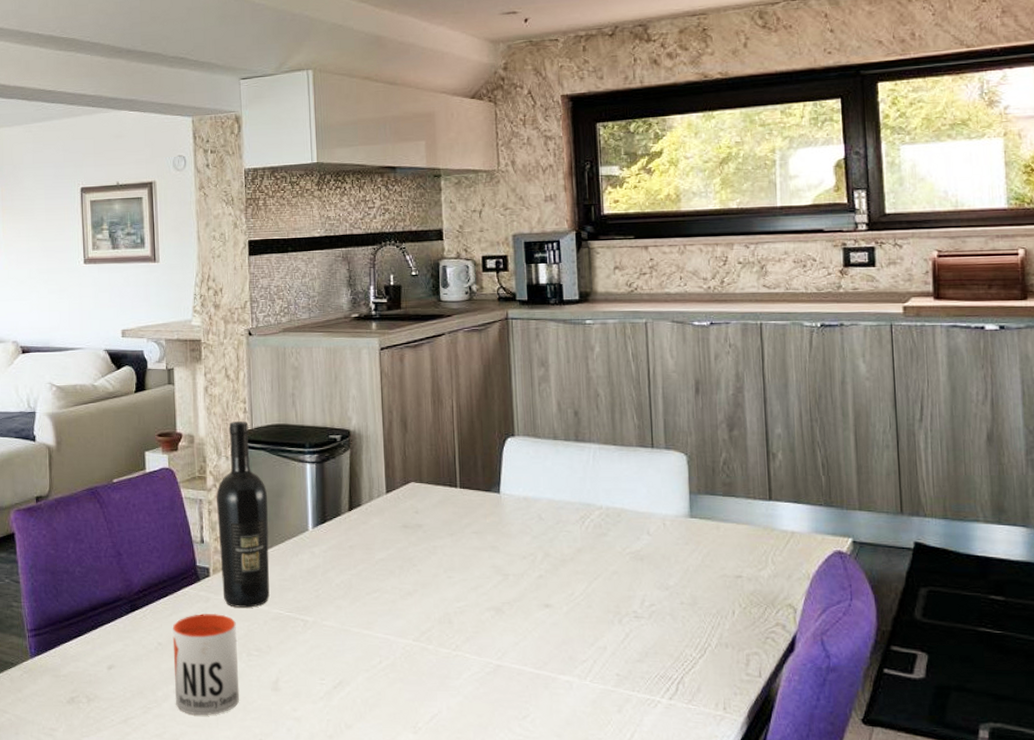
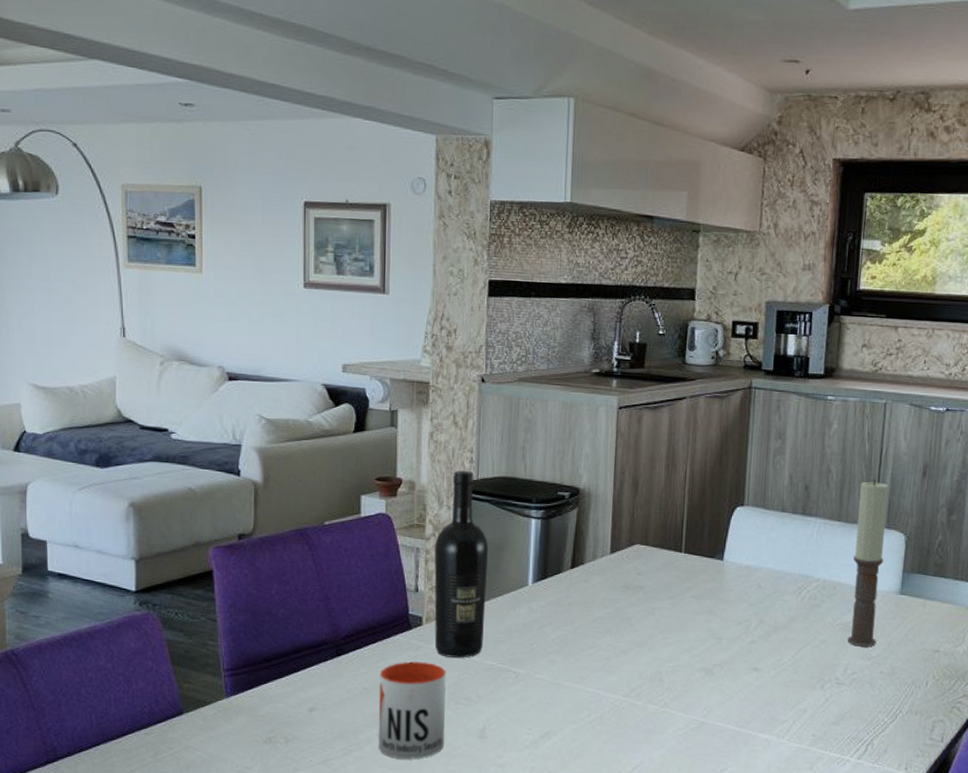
candle: none [631,399,672,576] -> present [847,478,889,647]

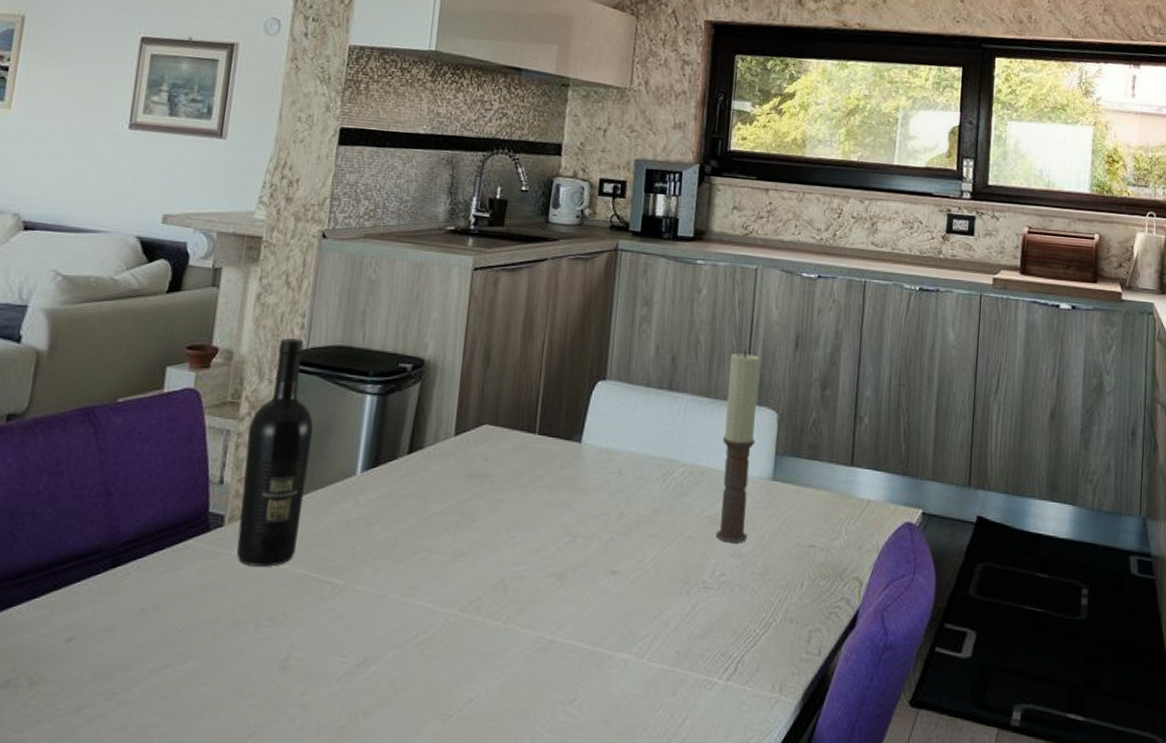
mug: present [378,661,447,759] -> none [150,572,247,702]

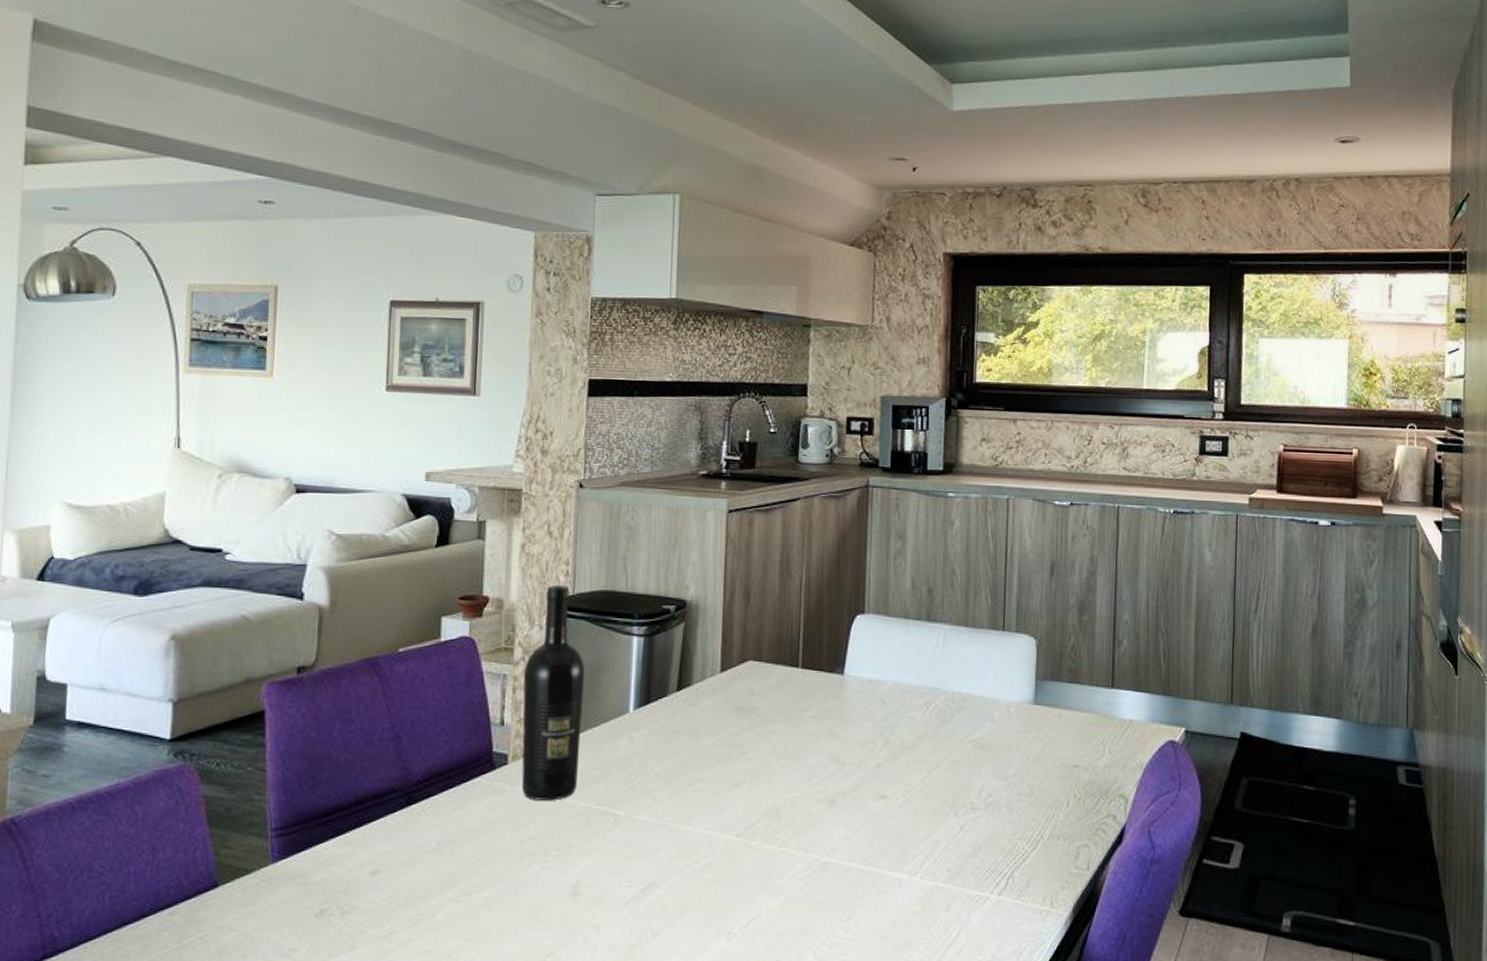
candle: present [716,349,760,543] -> none [981,579,1016,766]

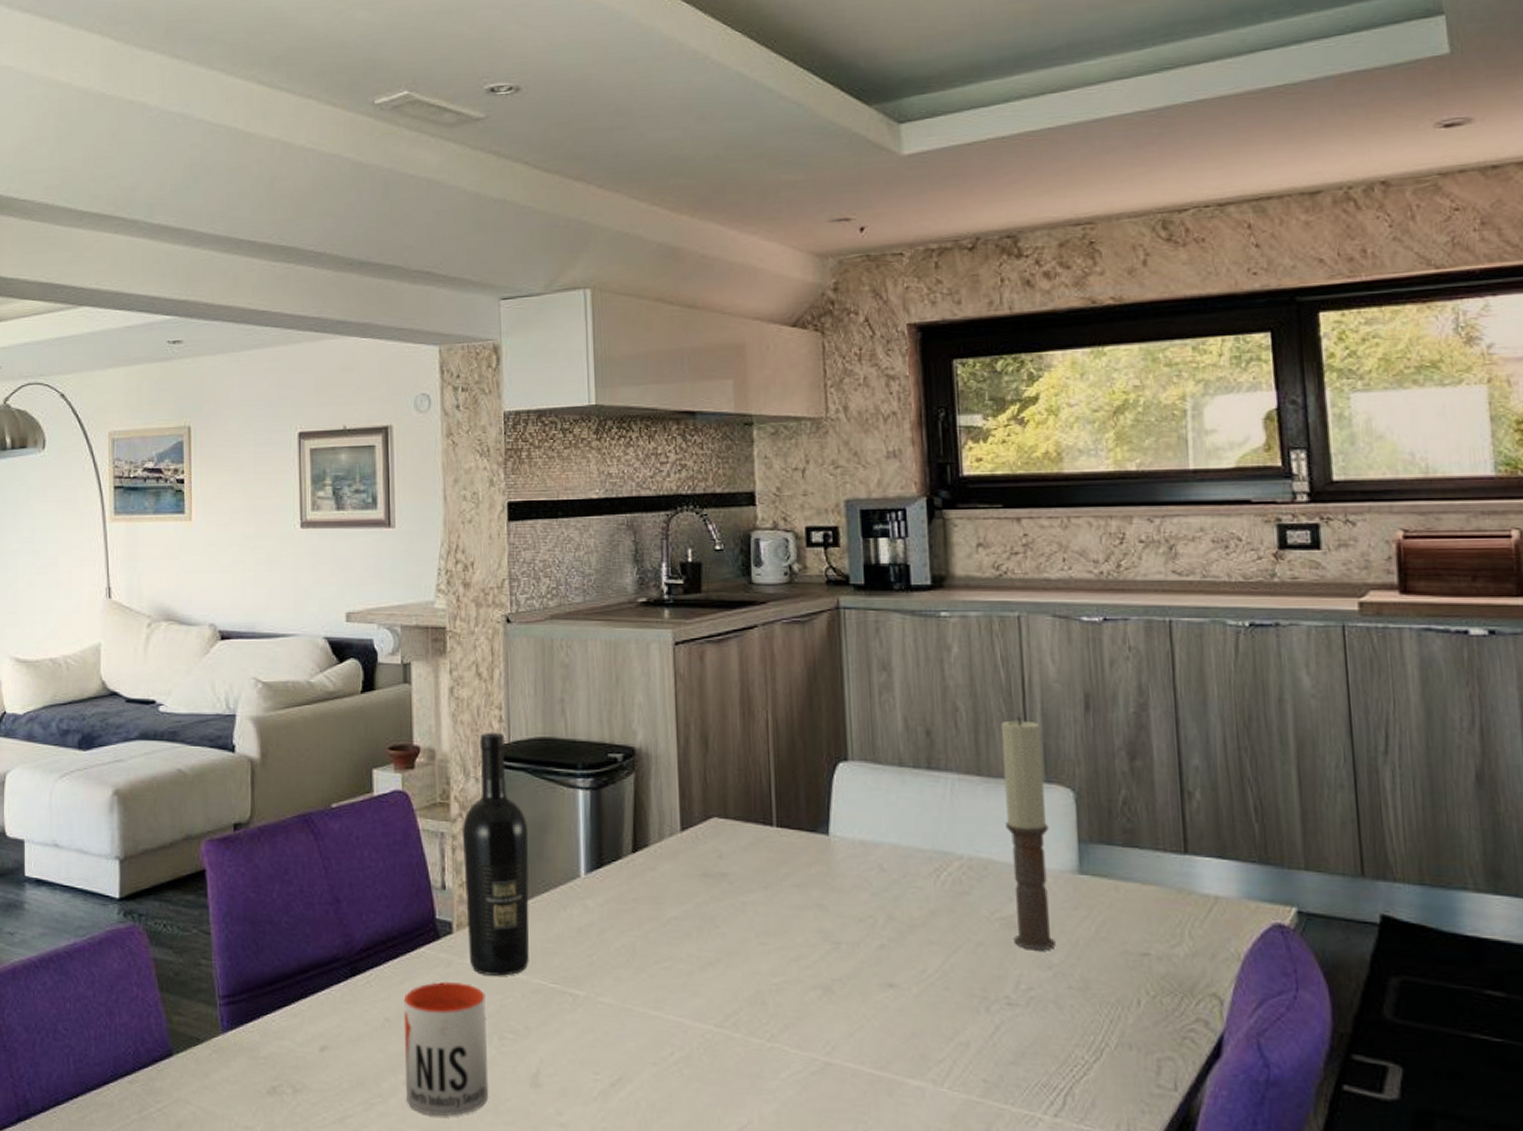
mug: none [451,807,534,926] -> present [403,981,489,1116]
candle: none [981,579,1016,766] -> present [1000,716,1056,951]

